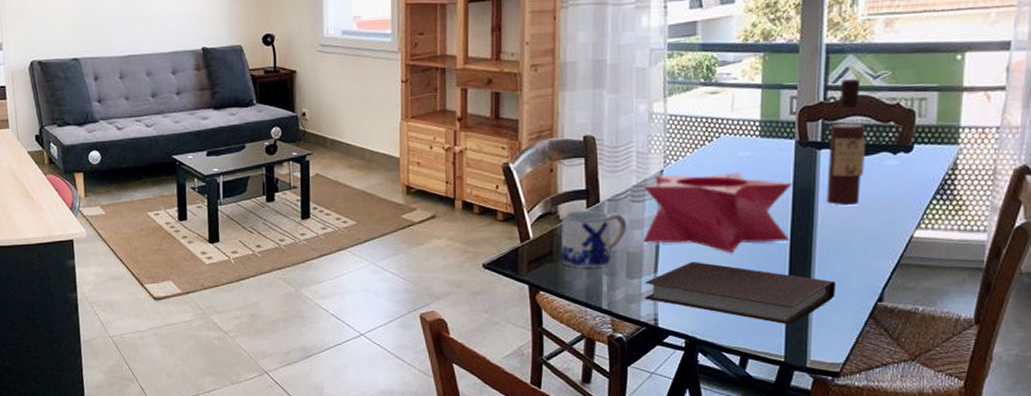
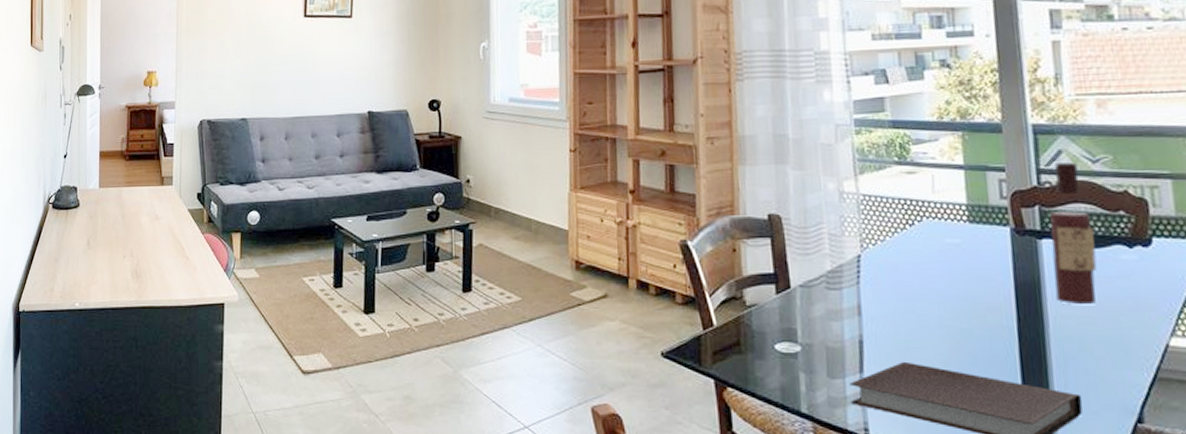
mug: present [560,210,626,267] -> none [748,296,823,362]
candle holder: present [643,172,793,254] -> none [839,260,1019,355]

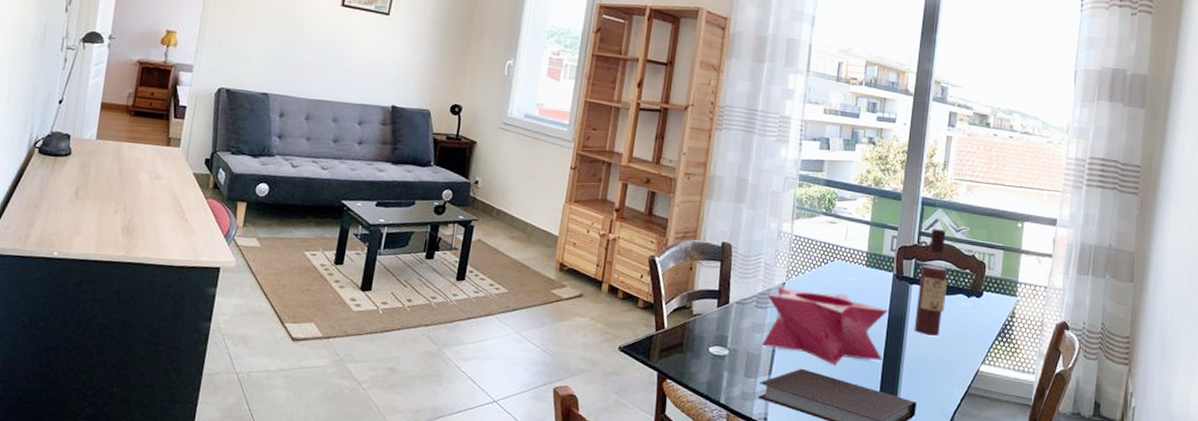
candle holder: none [839,260,1019,355] -> present [762,286,889,366]

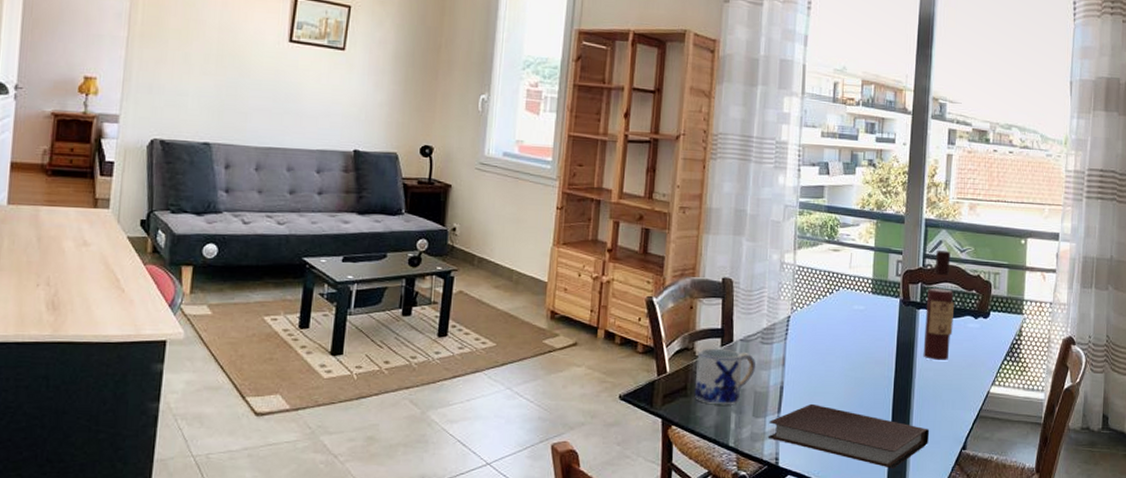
mug: none [689,308,749,363] -> present [694,348,755,404]
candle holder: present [762,286,889,366] -> none [770,320,897,399]

